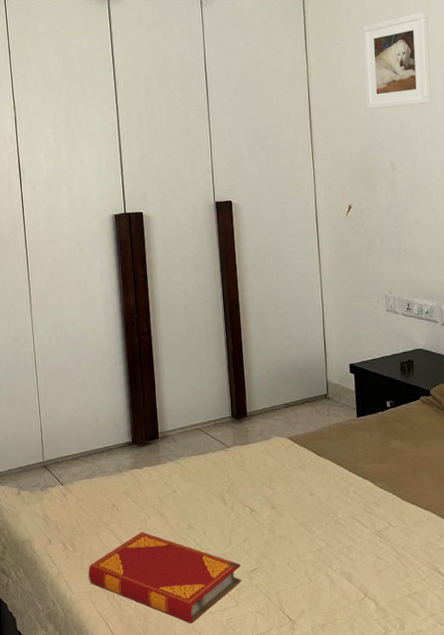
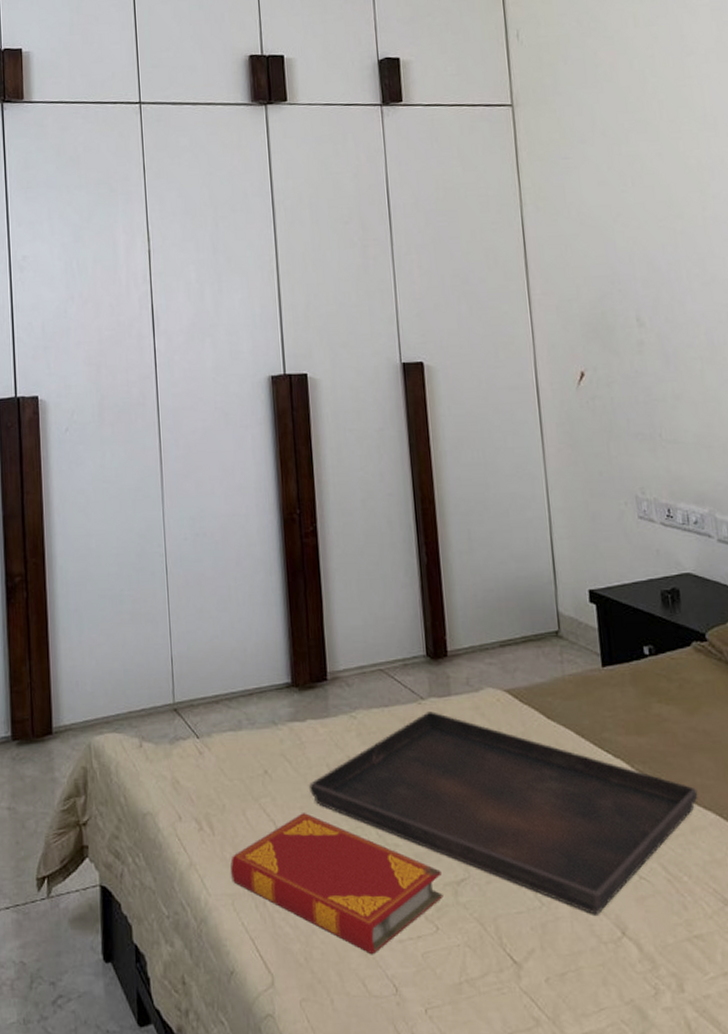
serving tray: none [145,455,420,585] -> present [308,711,698,915]
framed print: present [363,11,432,109] -> none [592,122,689,247]

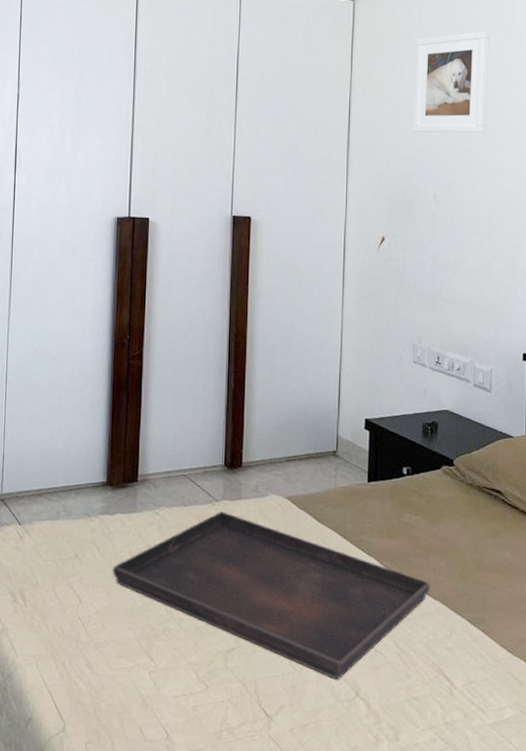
hardback book: present [230,813,443,955] -> none [37,591,216,708]
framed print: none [592,122,689,247] -> present [412,30,489,134]

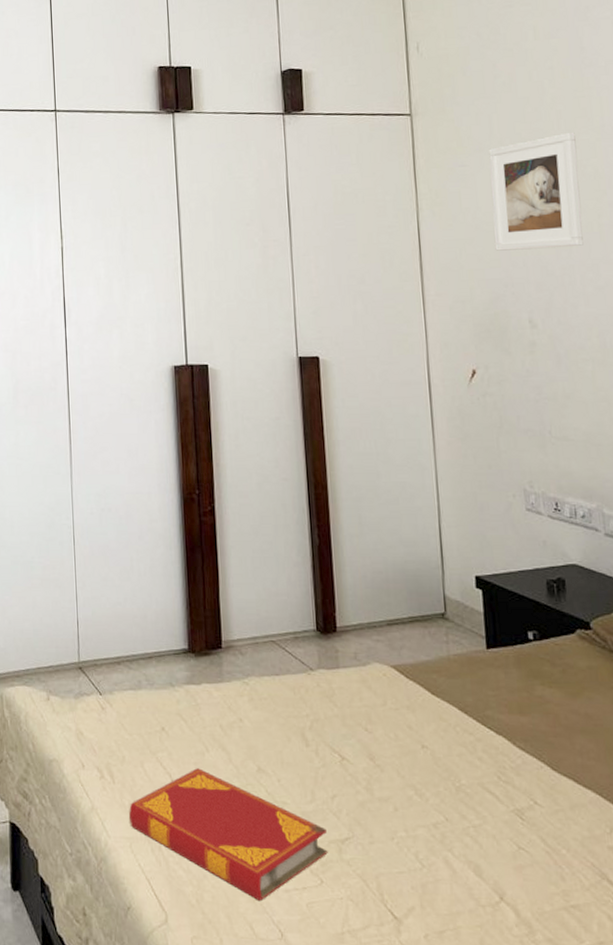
hardback book: none [37,591,216,708] -> present [129,768,328,902]
serving tray: present [112,512,430,680] -> none [202,682,579,880]

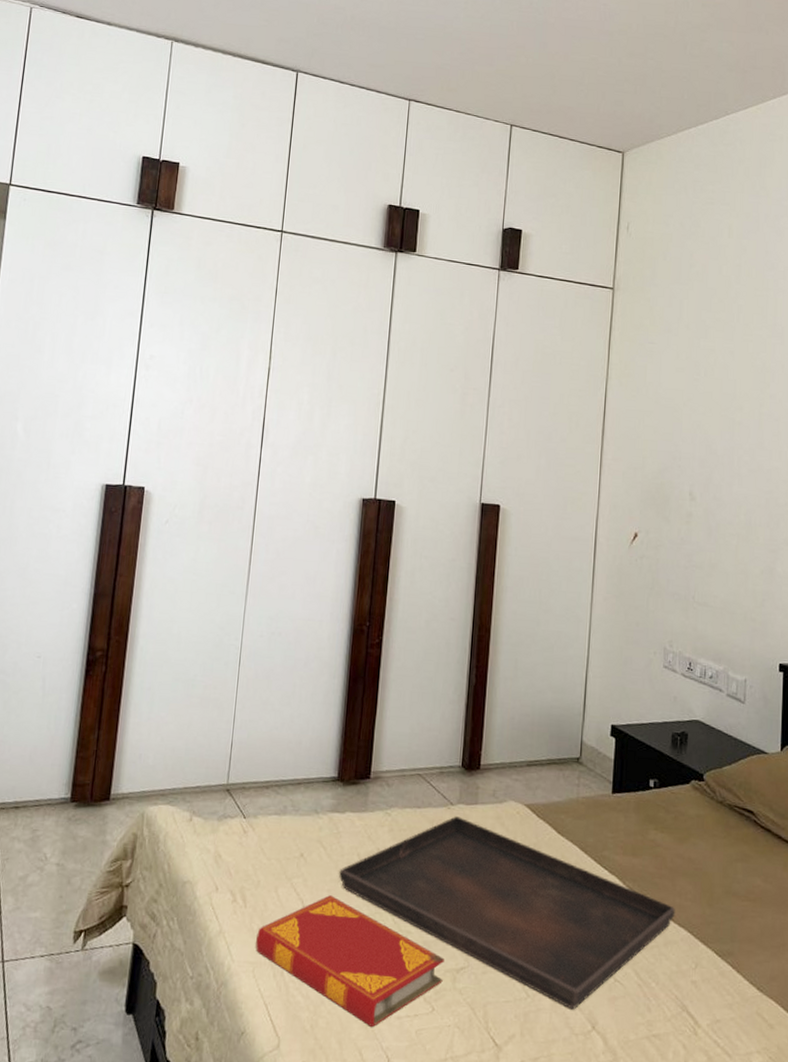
serving tray: none [202,682,579,880] -> present [338,816,676,1010]
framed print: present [488,132,584,251] -> none [669,326,751,430]

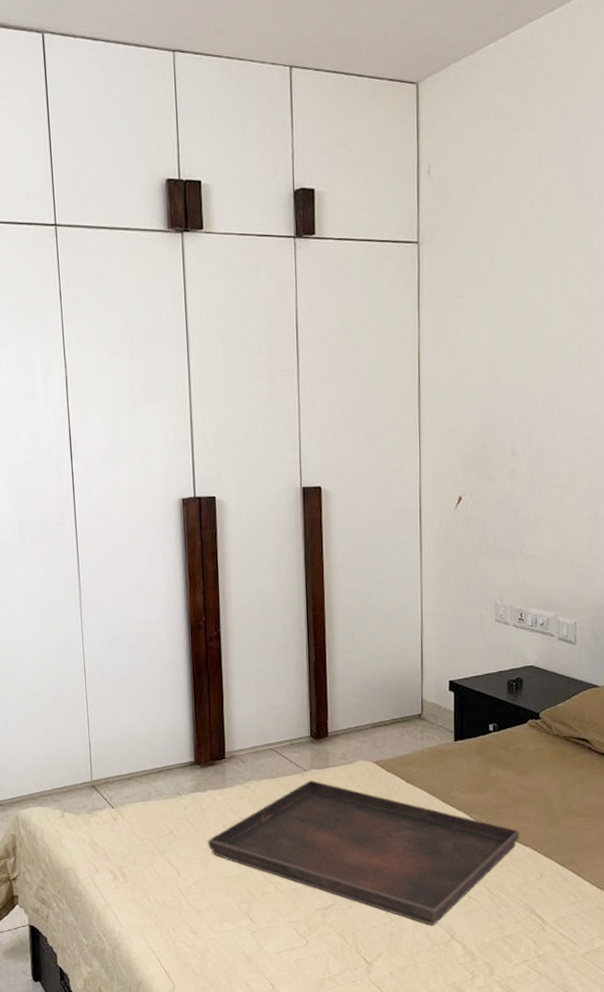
hardback book: present [255,895,444,1028] -> none [140,862,314,964]

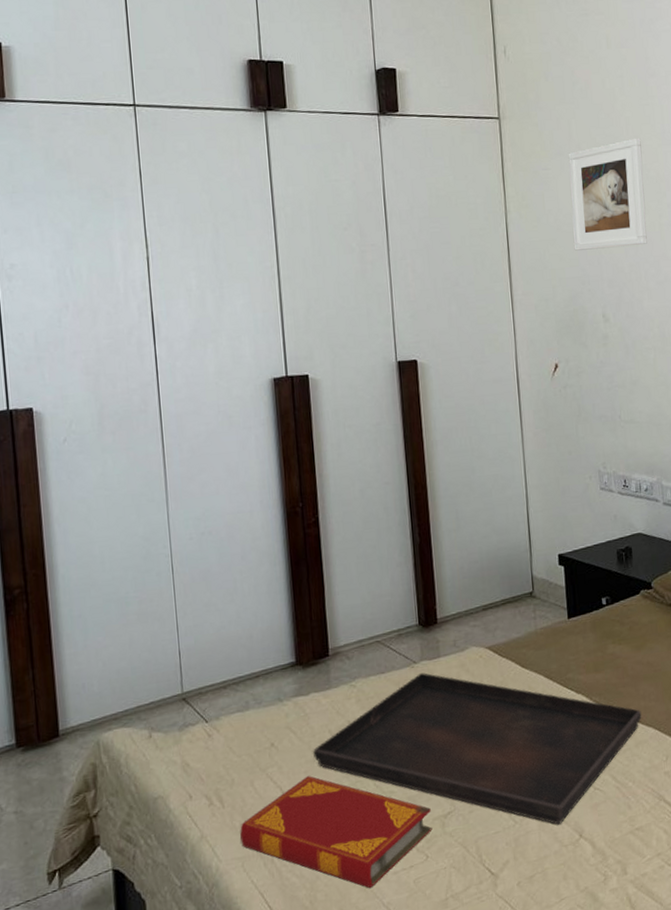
hardback book: none [140,862,314,964] -> present [240,776,432,889]
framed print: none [486,265,566,383] -> present [568,137,647,251]

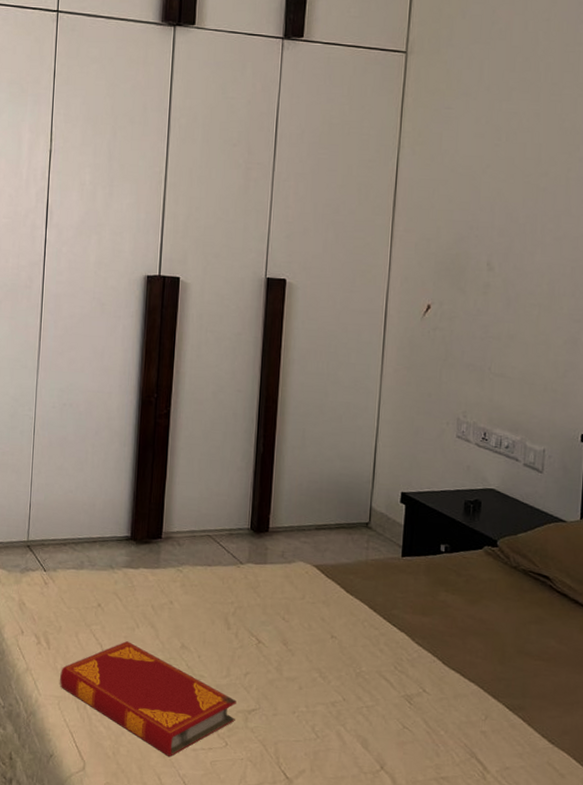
serving tray: present [312,673,642,825] -> none [134,574,466,751]
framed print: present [568,137,647,251] -> none [466,85,560,197]

